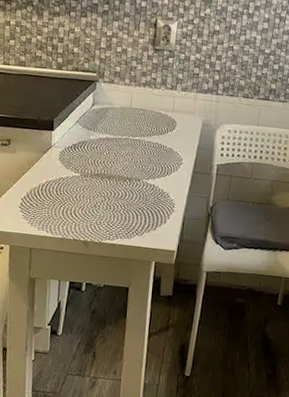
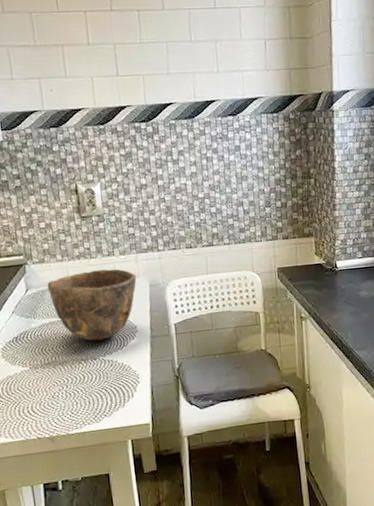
bowl: none [111,99,192,165] -> present [47,269,137,341]

